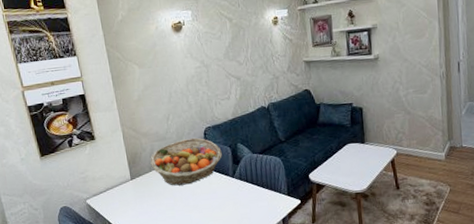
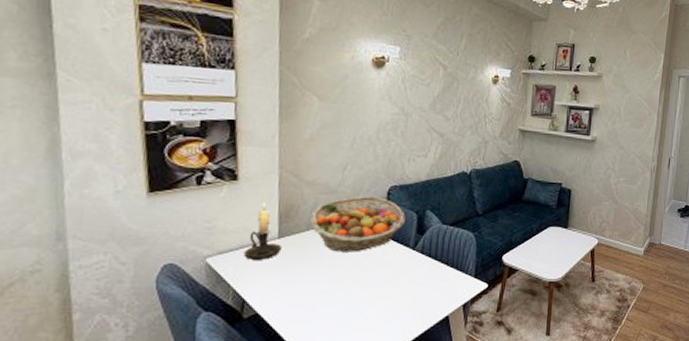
candle holder: none [109,153,135,198] -> present [243,202,282,260]

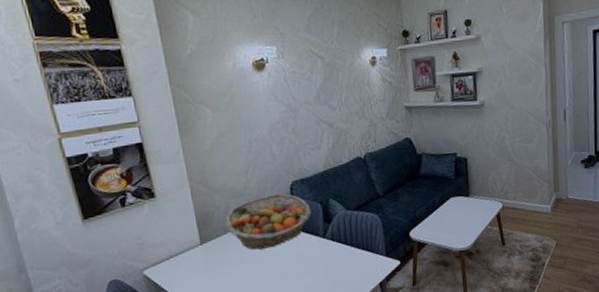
candle holder: present [243,202,282,260] -> none [173,213,206,267]

